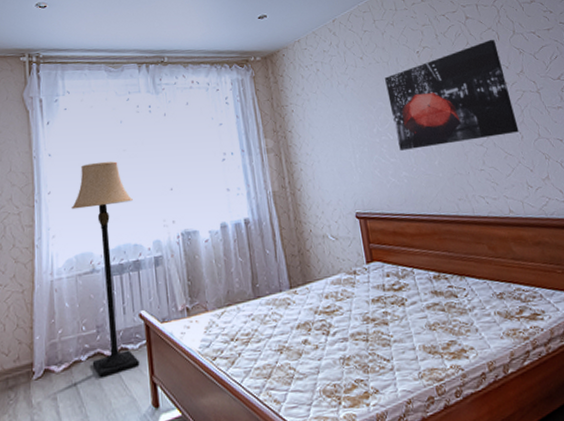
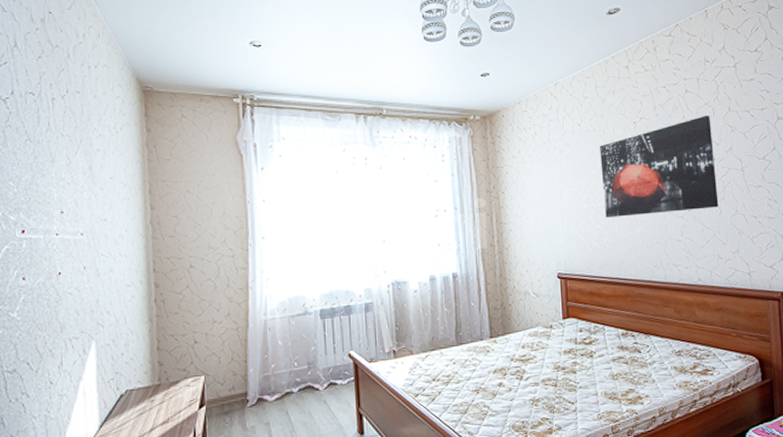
lamp: present [70,161,140,377] -> none [284,211,347,407]

